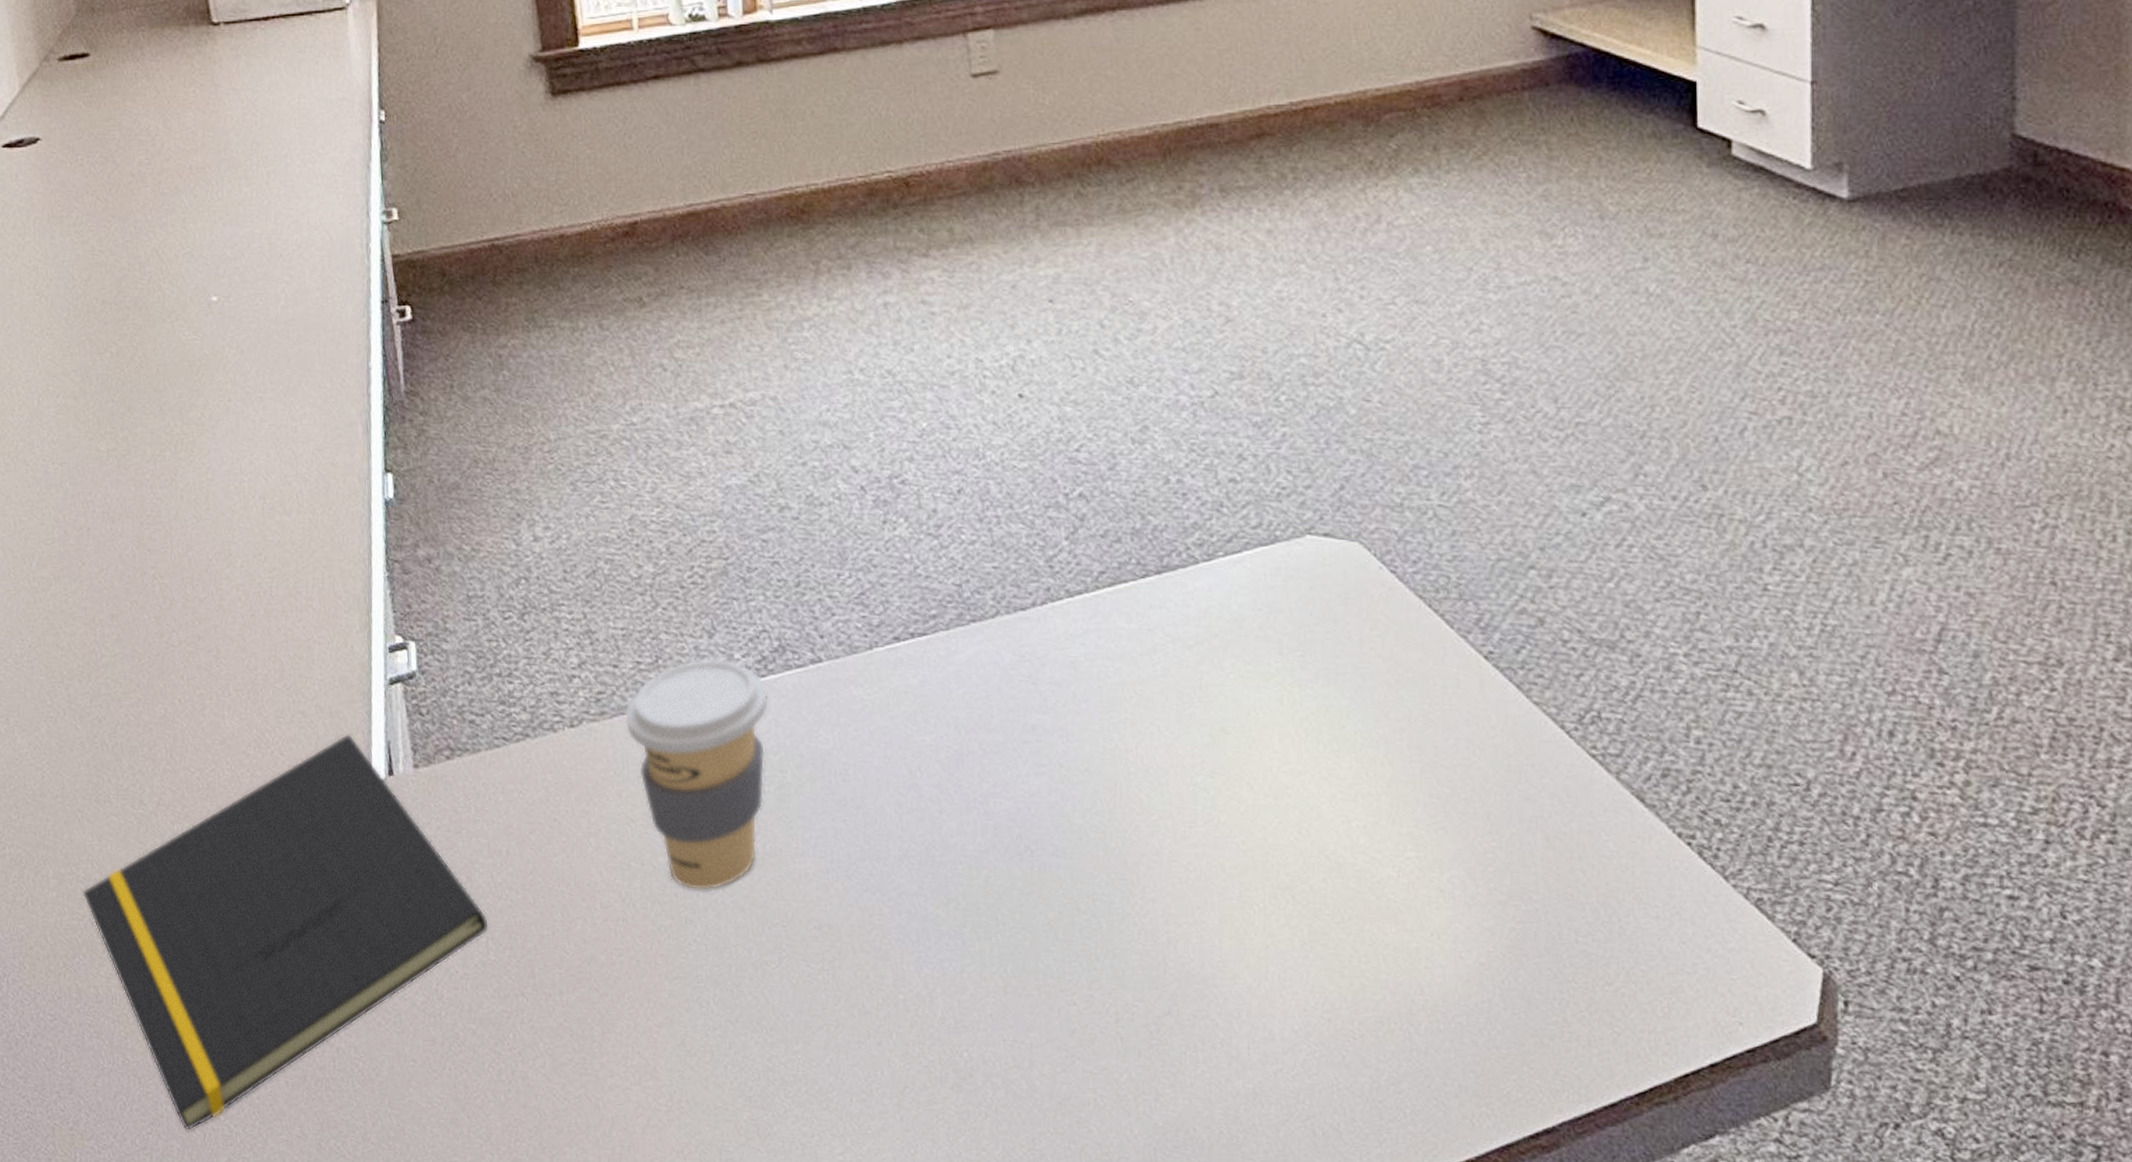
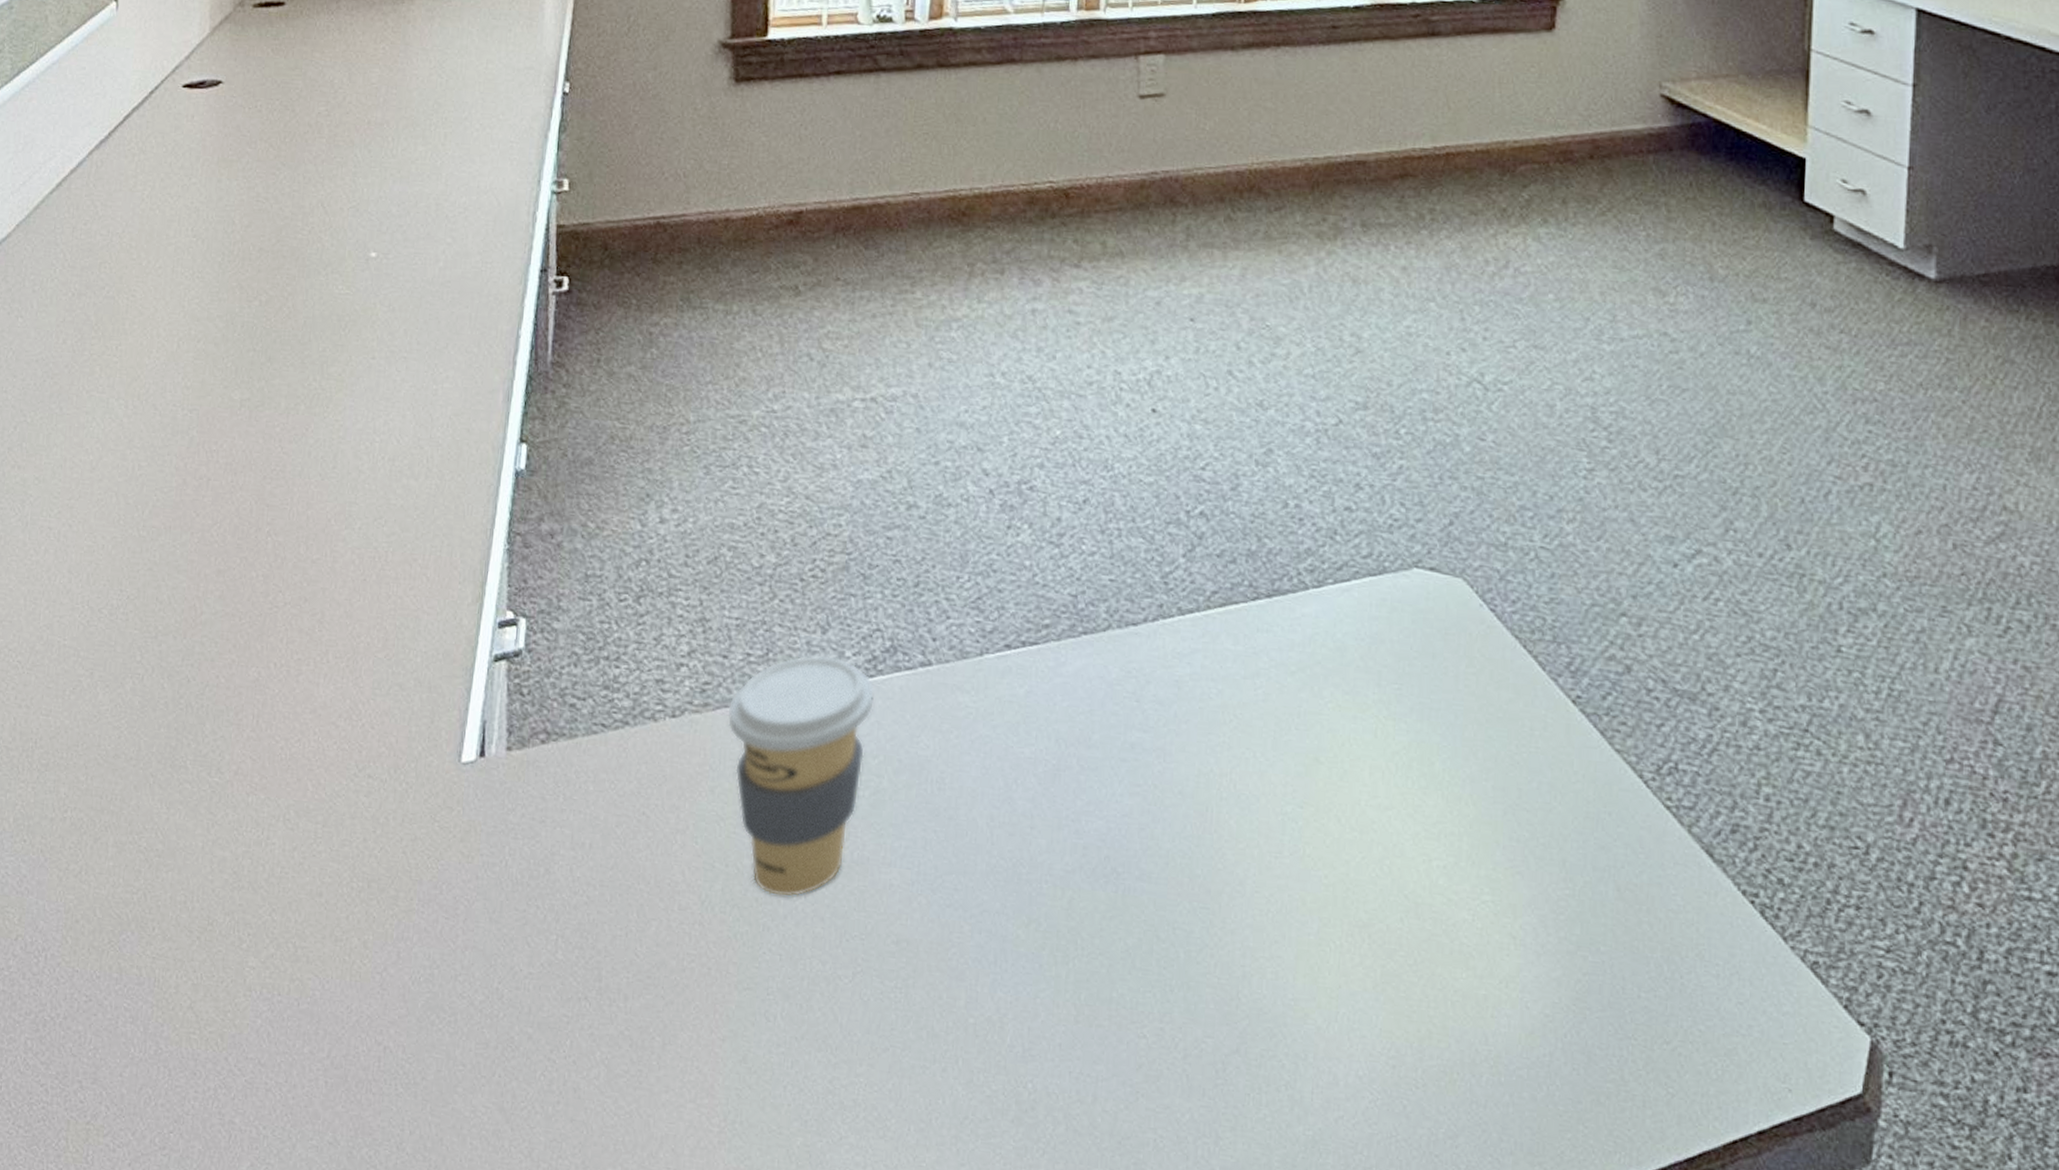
notepad: present [82,734,490,1131] -> none [141,710,562,1131]

